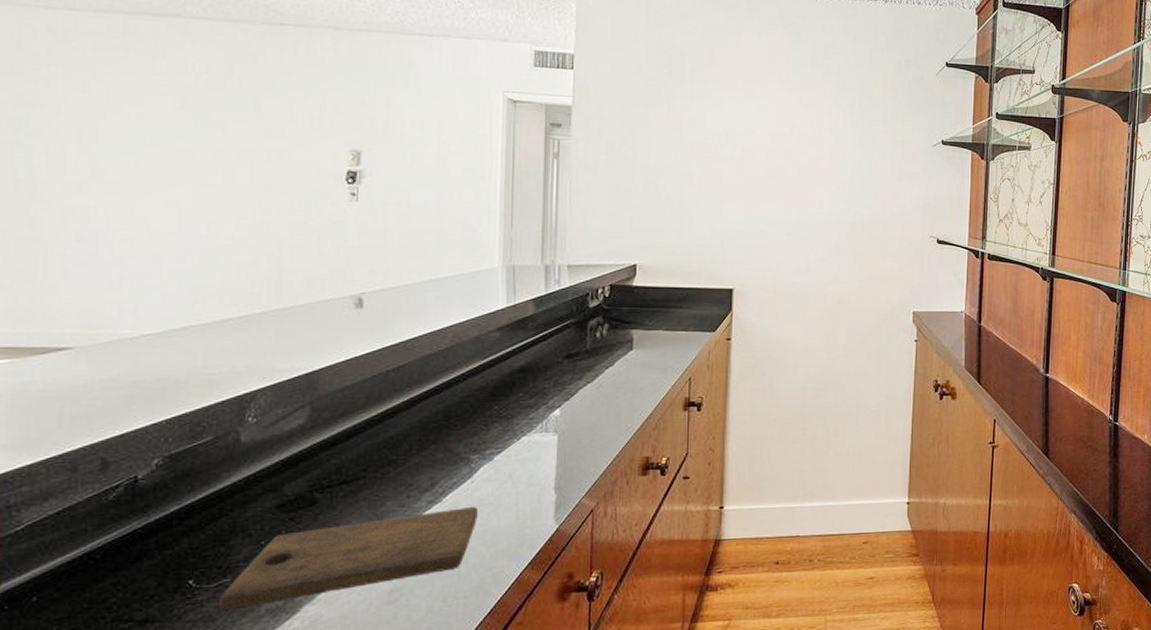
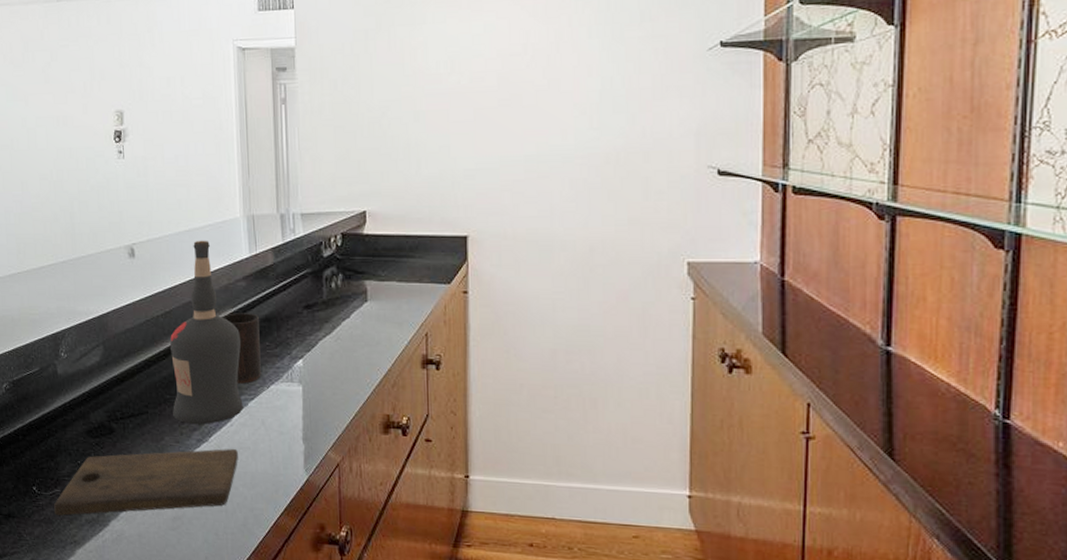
liquor bottle: none [399,290,491,486] -> present [169,240,243,425]
cup: none [469,364,514,438] -> present [222,313,261,384]

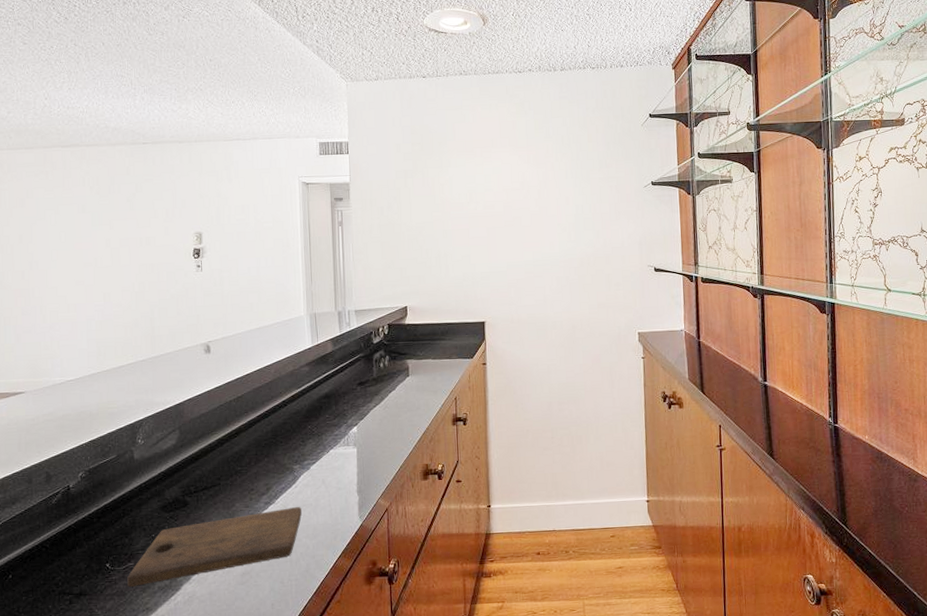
liquor bottle: present [169,240,243,425] -> none [241,335,306,490]
cup: present [222,313,261,384] -> none [288,392,322,451]

